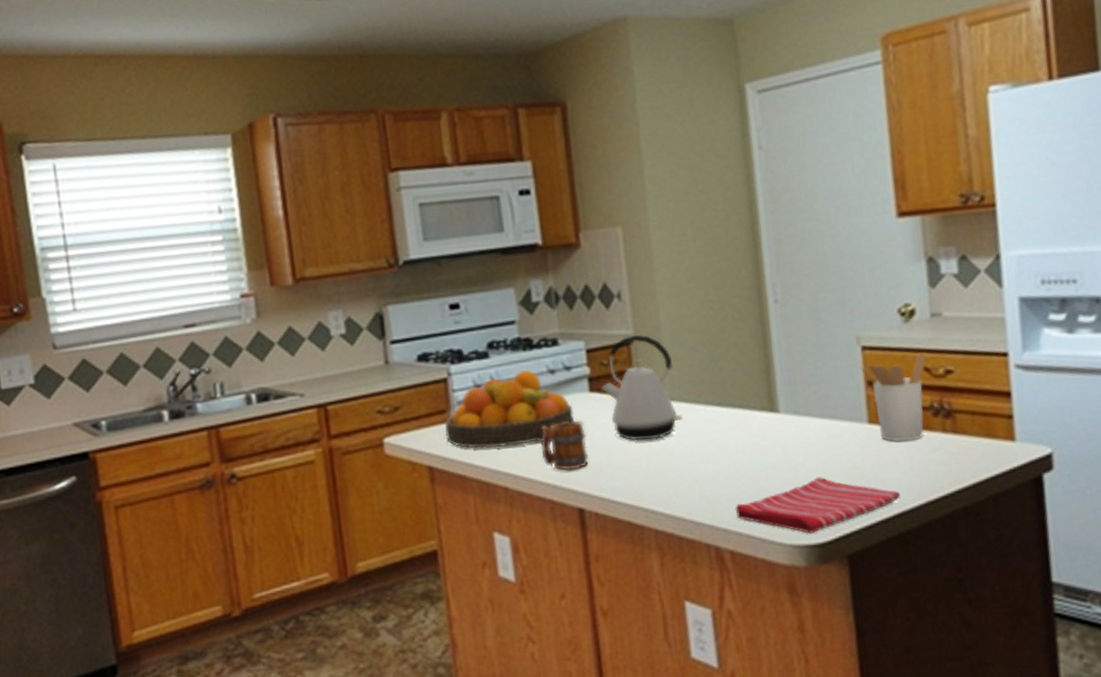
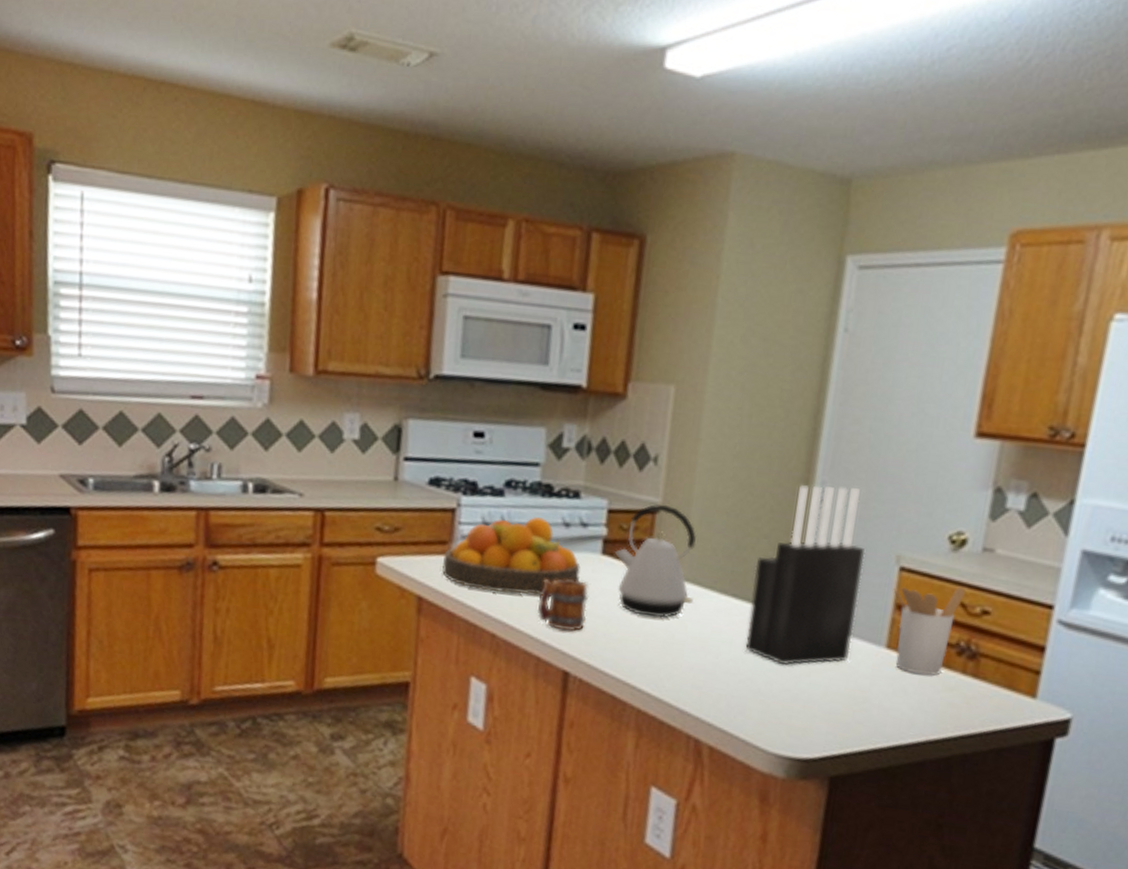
knife block: none [731,284,837,460] -> present [745,485,865,666]
dish towel: present [735,477,900,534] -> none [724,691,900,747]

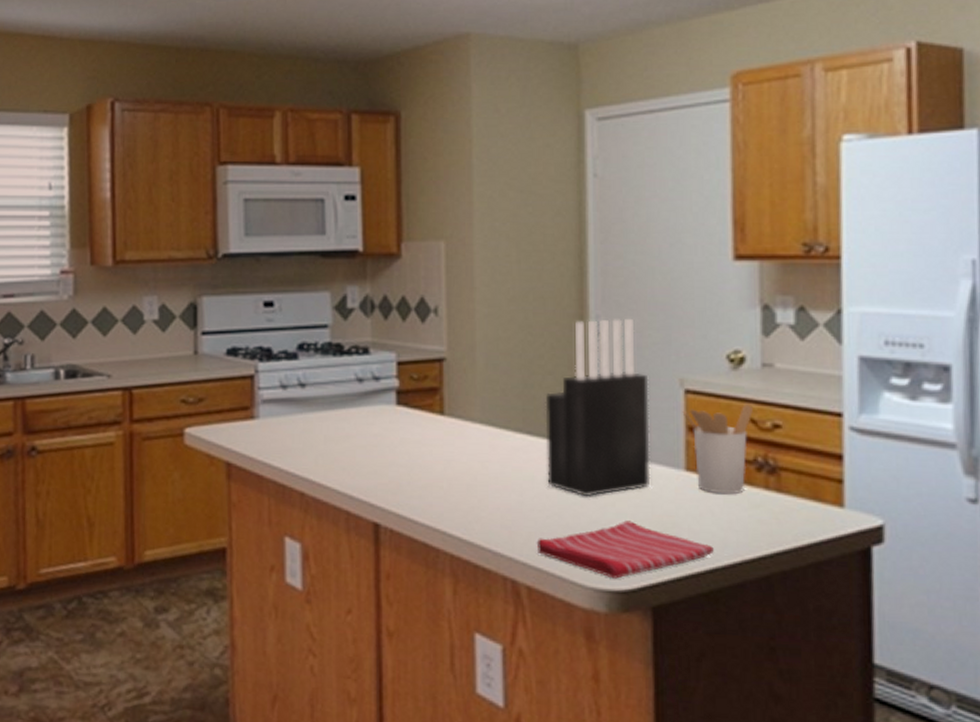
fruit bowl: present [442,517,581,594] -> none [247,376,379,451]
mug: present [537,578,590,632] -> none [341,431,390,483]
kettle: present [614,504,696,618] -> none [408,352,490,462]
dish towel: none [724,691,900,747] -> present [536,520,714,579]

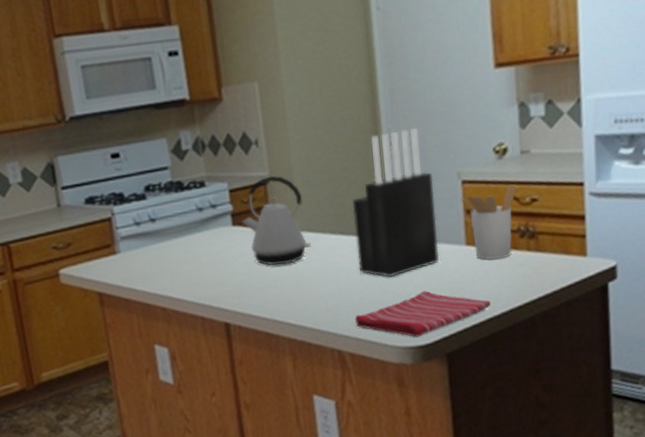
kettle: none [408,352,490,462] -> present [241,175,311,266]

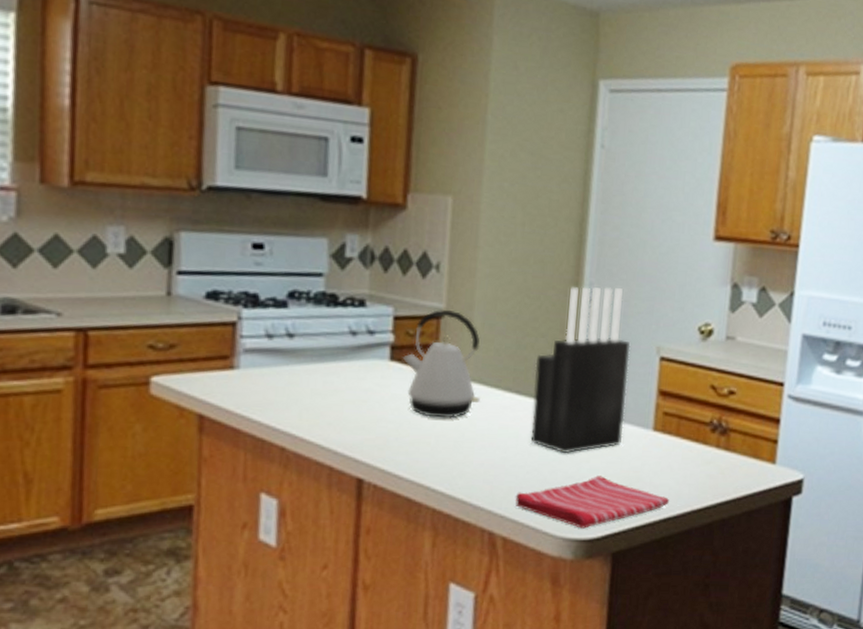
utensil holder: present [461,185,515,260] -> none [656,371,715,453]

